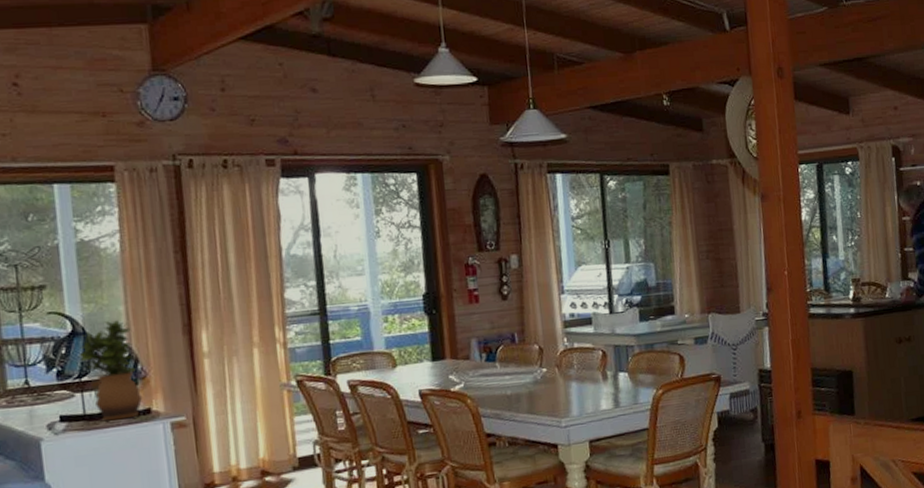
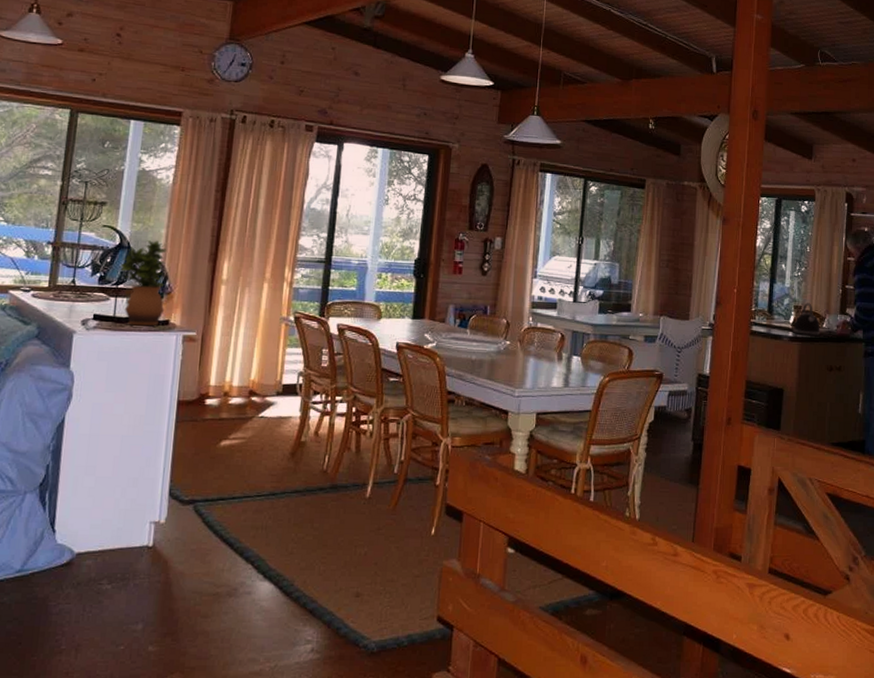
kettle: none [854,273,884,310] -> present [793,303,820,337]

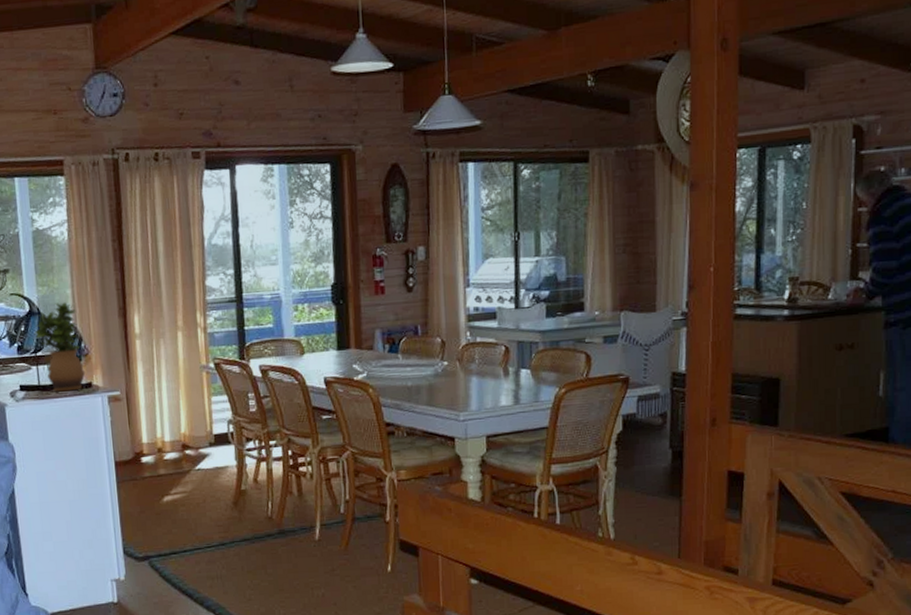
kettle: present [793,303,820,337] -> none [789,271,825,312]

